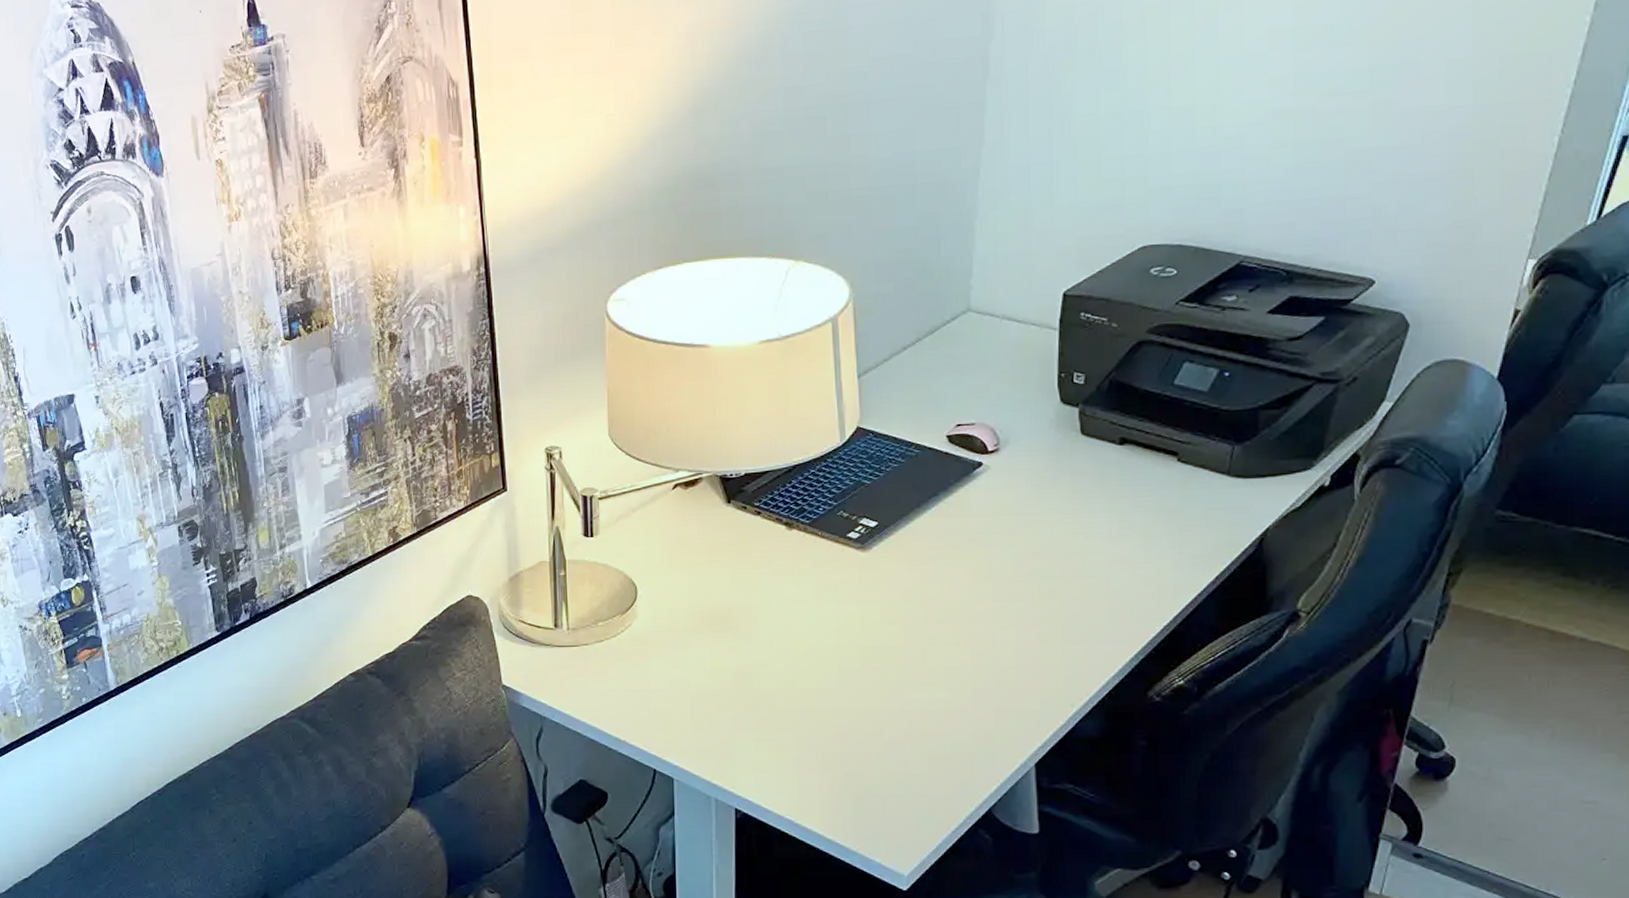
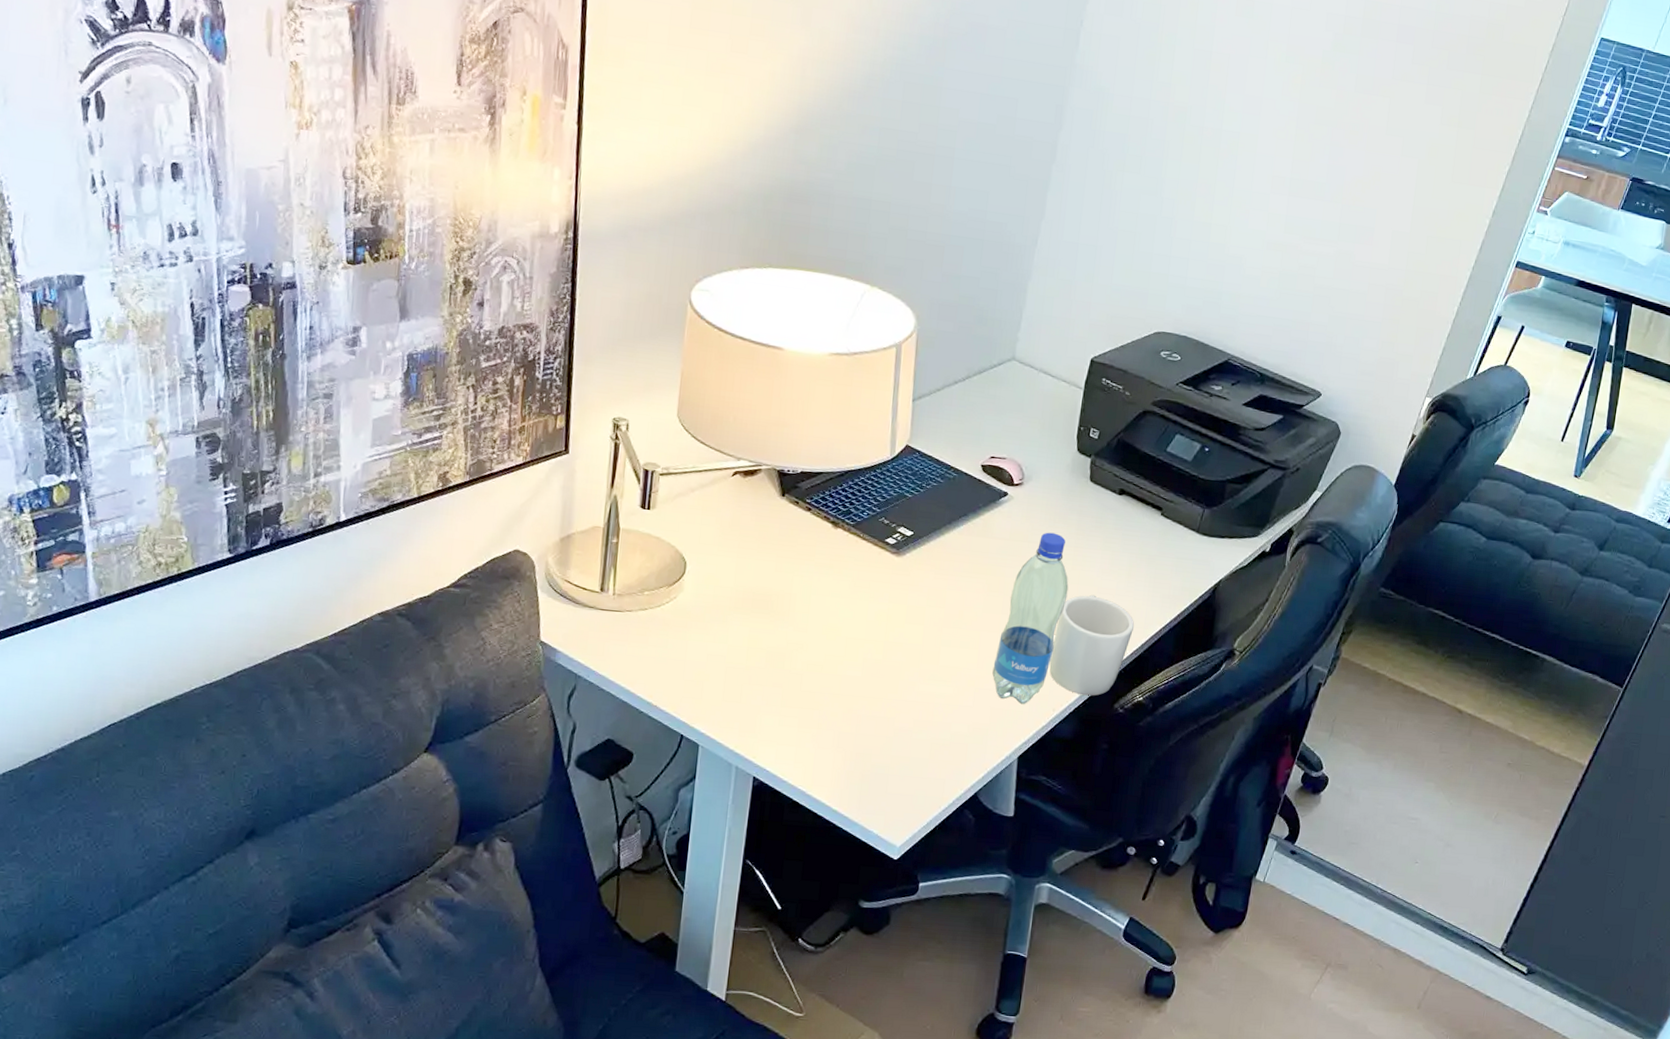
bottle: none [991,500,1071,703] -> present [992,532,1069,705]
mug: none [1059,566,1162,685] -> present [1049,594,1135,696]

